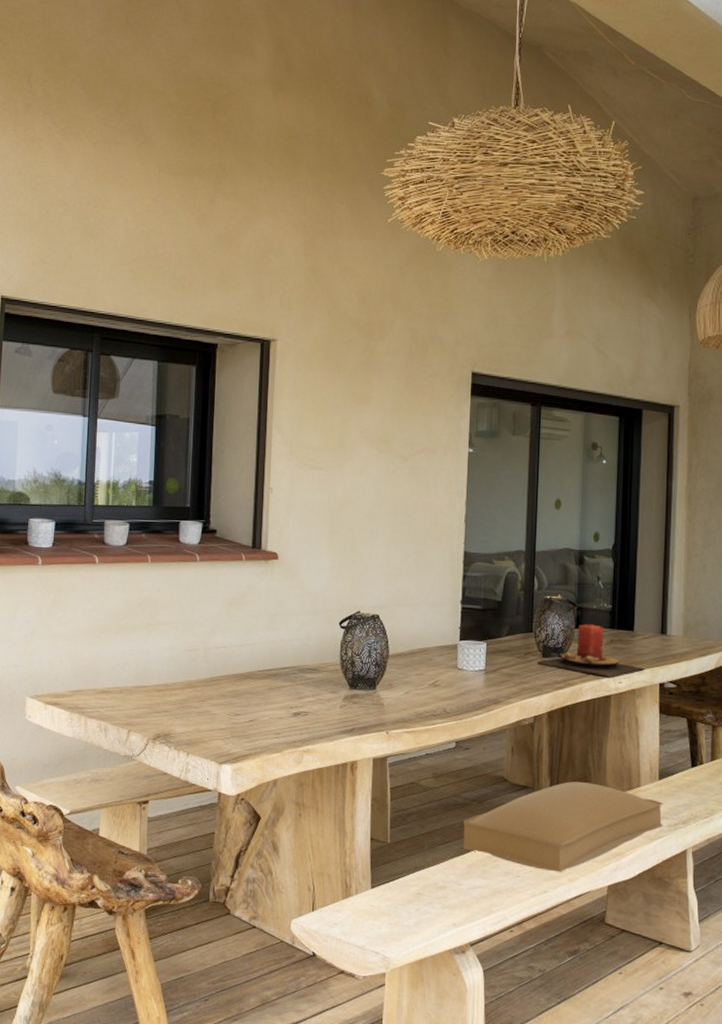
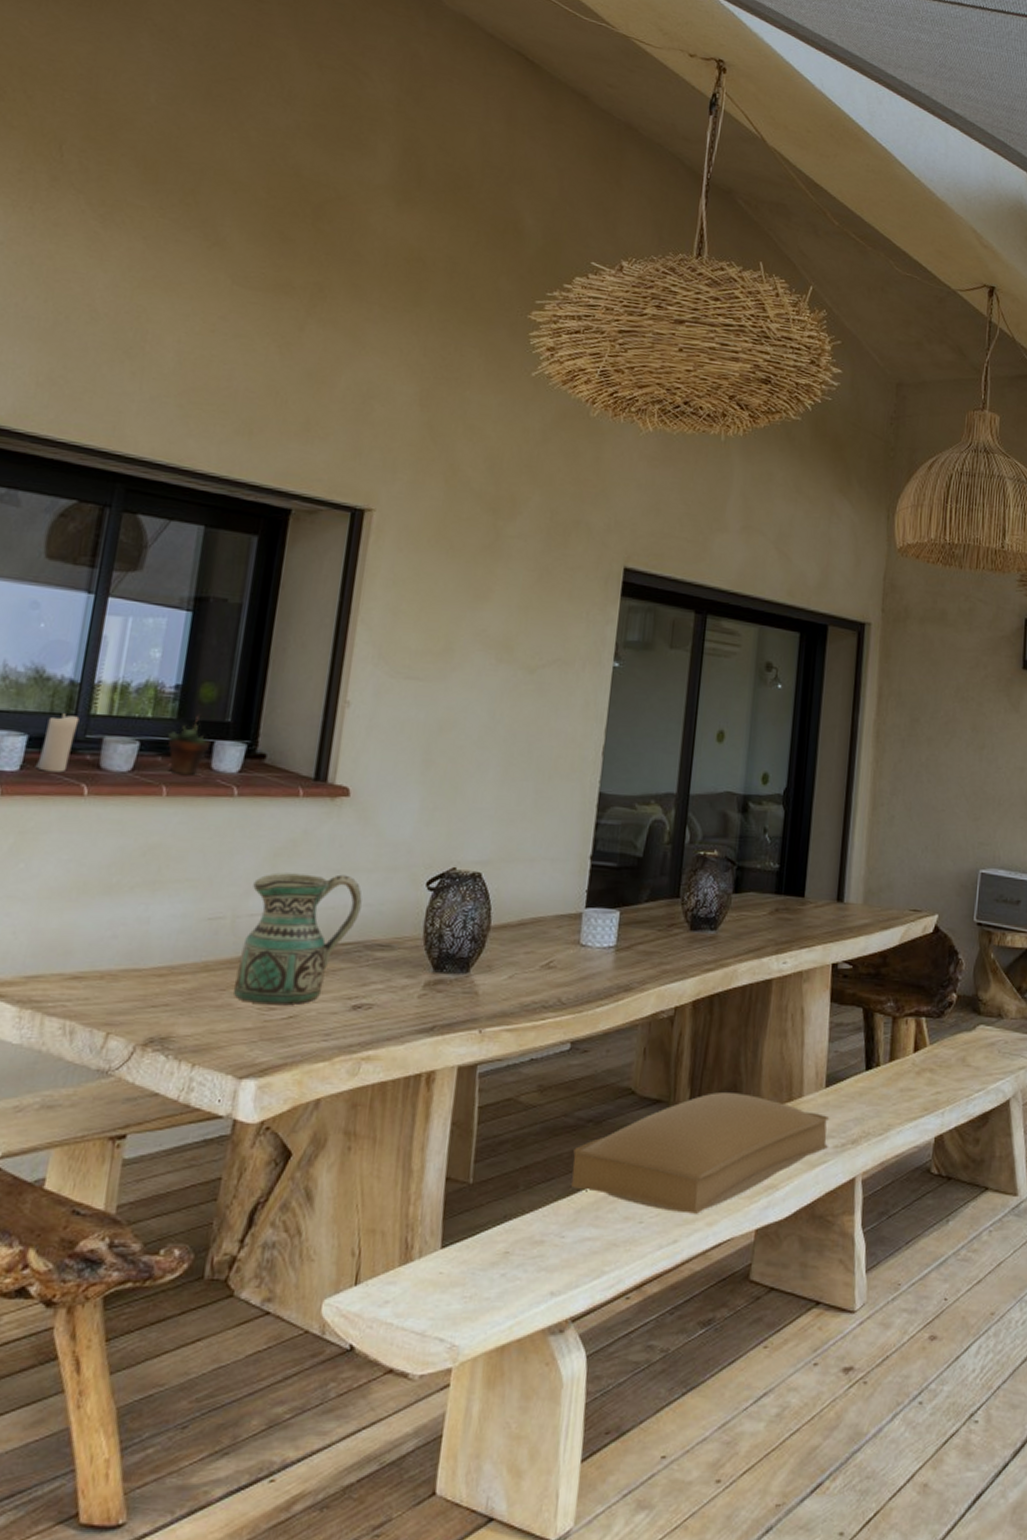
candle: none [62,505,87,548] -> present [35,713,80,773]
succulent plant: none [148,503,178,548] -> present [167,715,211,776]
ceramic pitcher: none [211,616,294,712] -> present [234,872,362,1005]
candle: present [537,624,645,678] -> none [683,888,815,957]

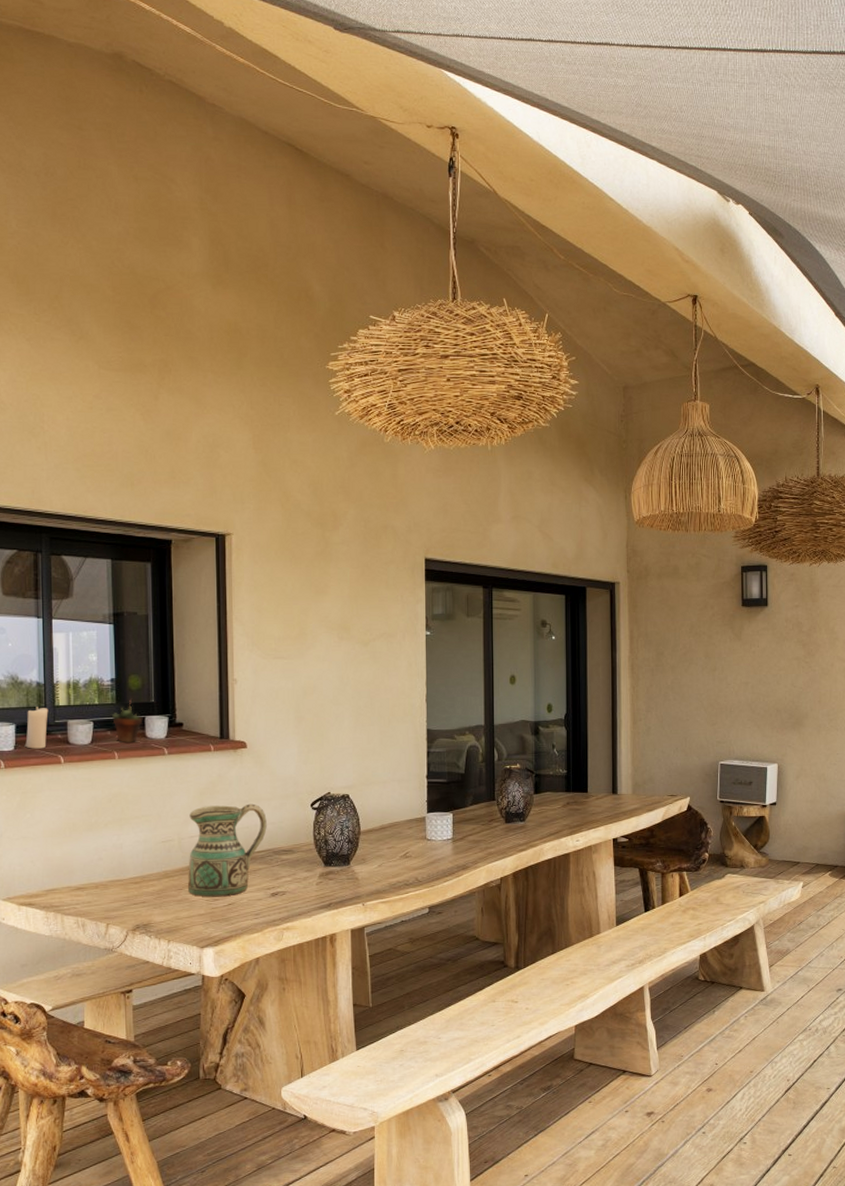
cushion: present [571,1092,830,1214] -> none [440,934,623,1018]

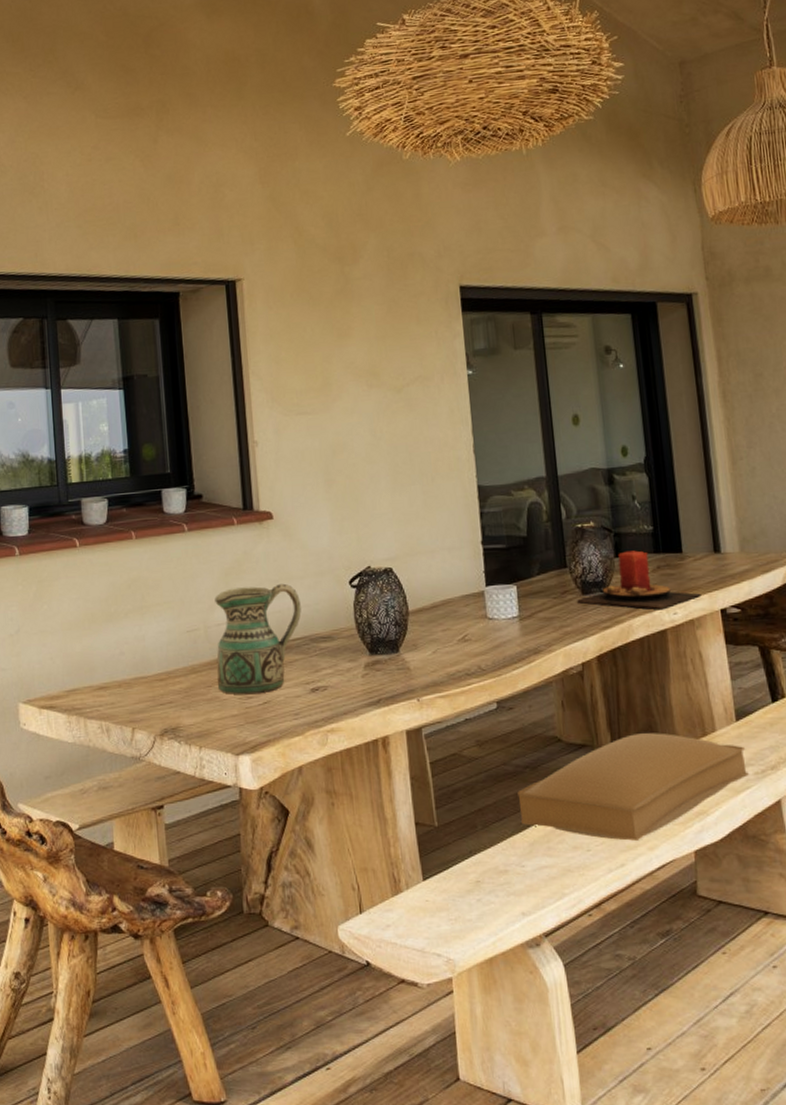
candle: present [24,707,48,749] -> none [38,486,61,533]
succulent plant: present [112,699,143,744] -> none [127,471,160,521]
cushion: none [440,934,623,1018] -> present [518,733,750,841]
candle: none [501,789,599,838] -> present [577,550,701,610]

